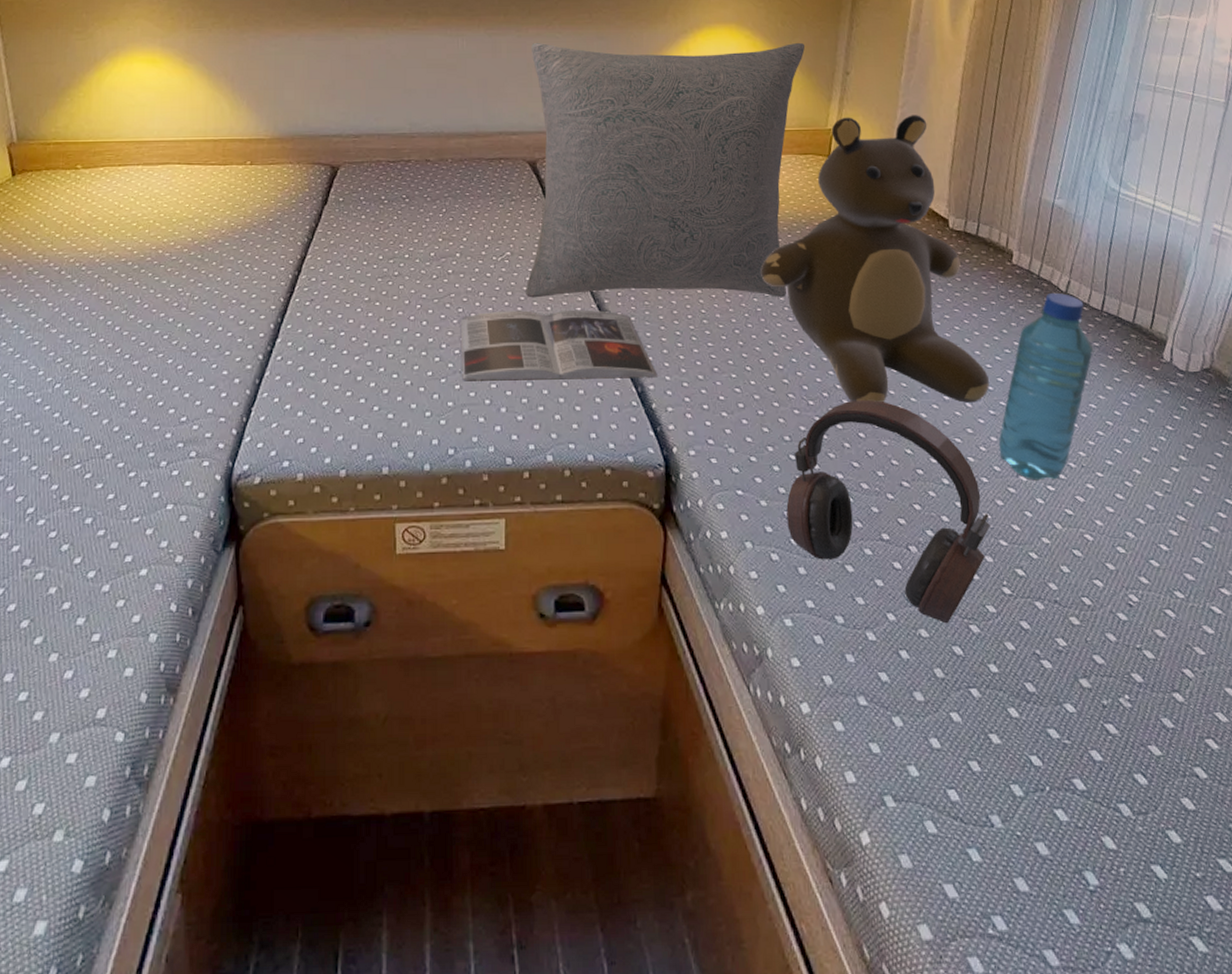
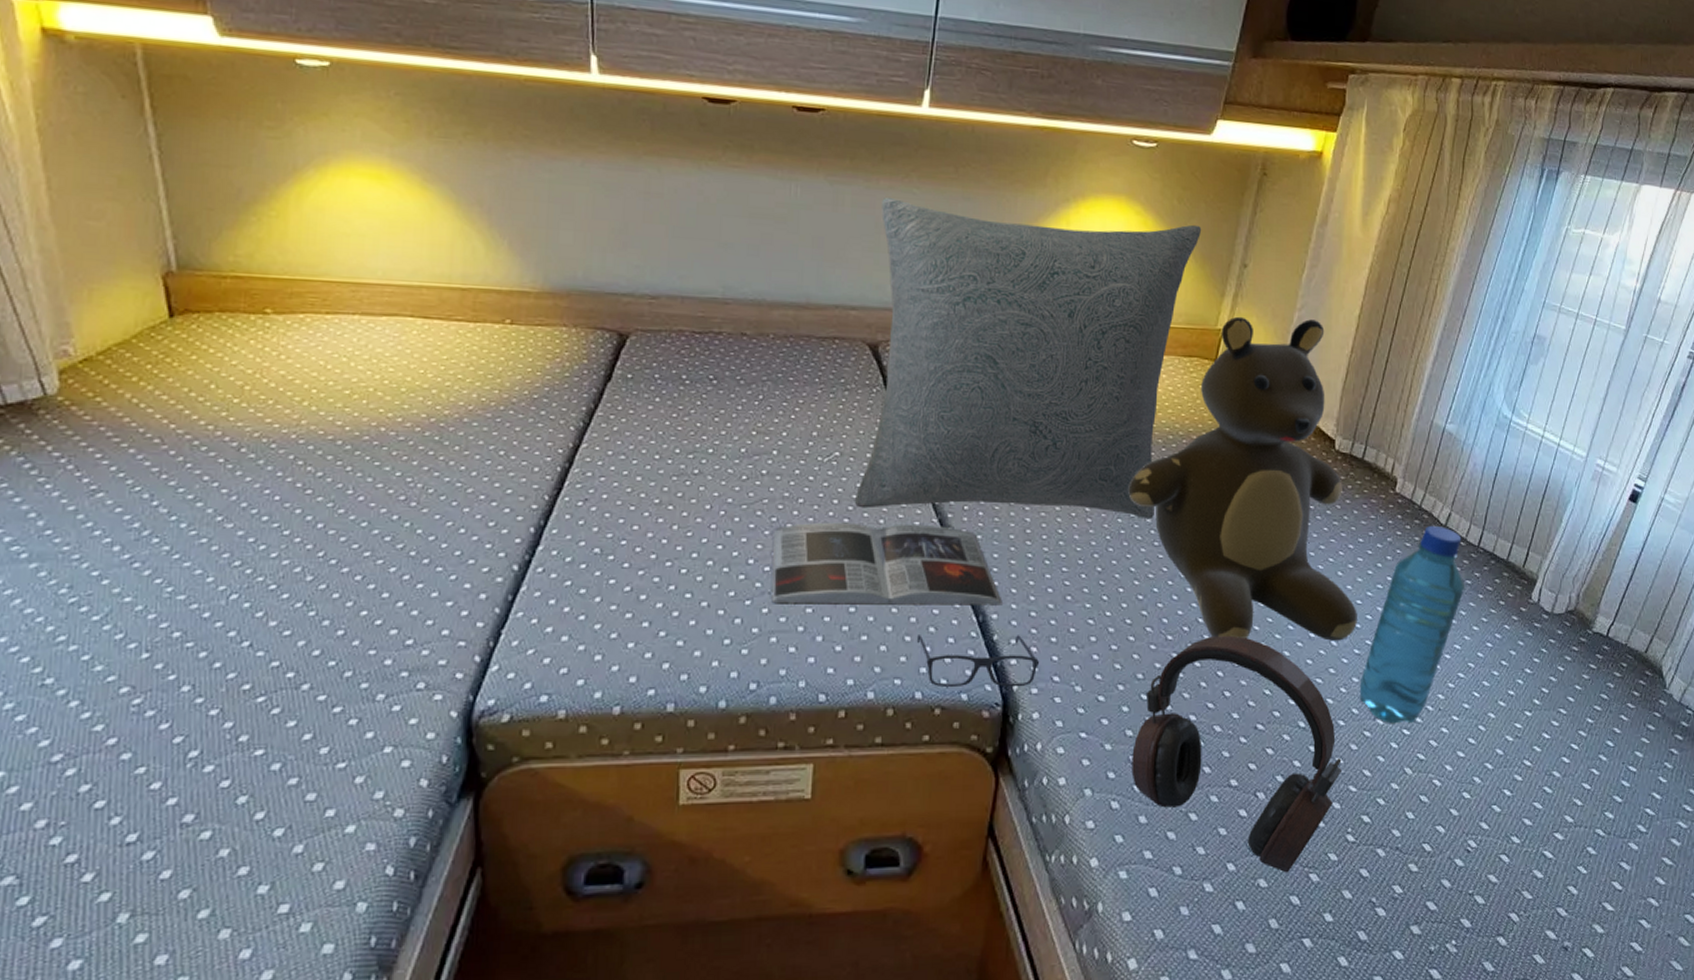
eyeglasses: none [585,403,695,451] -> present [916,635,1040,688]

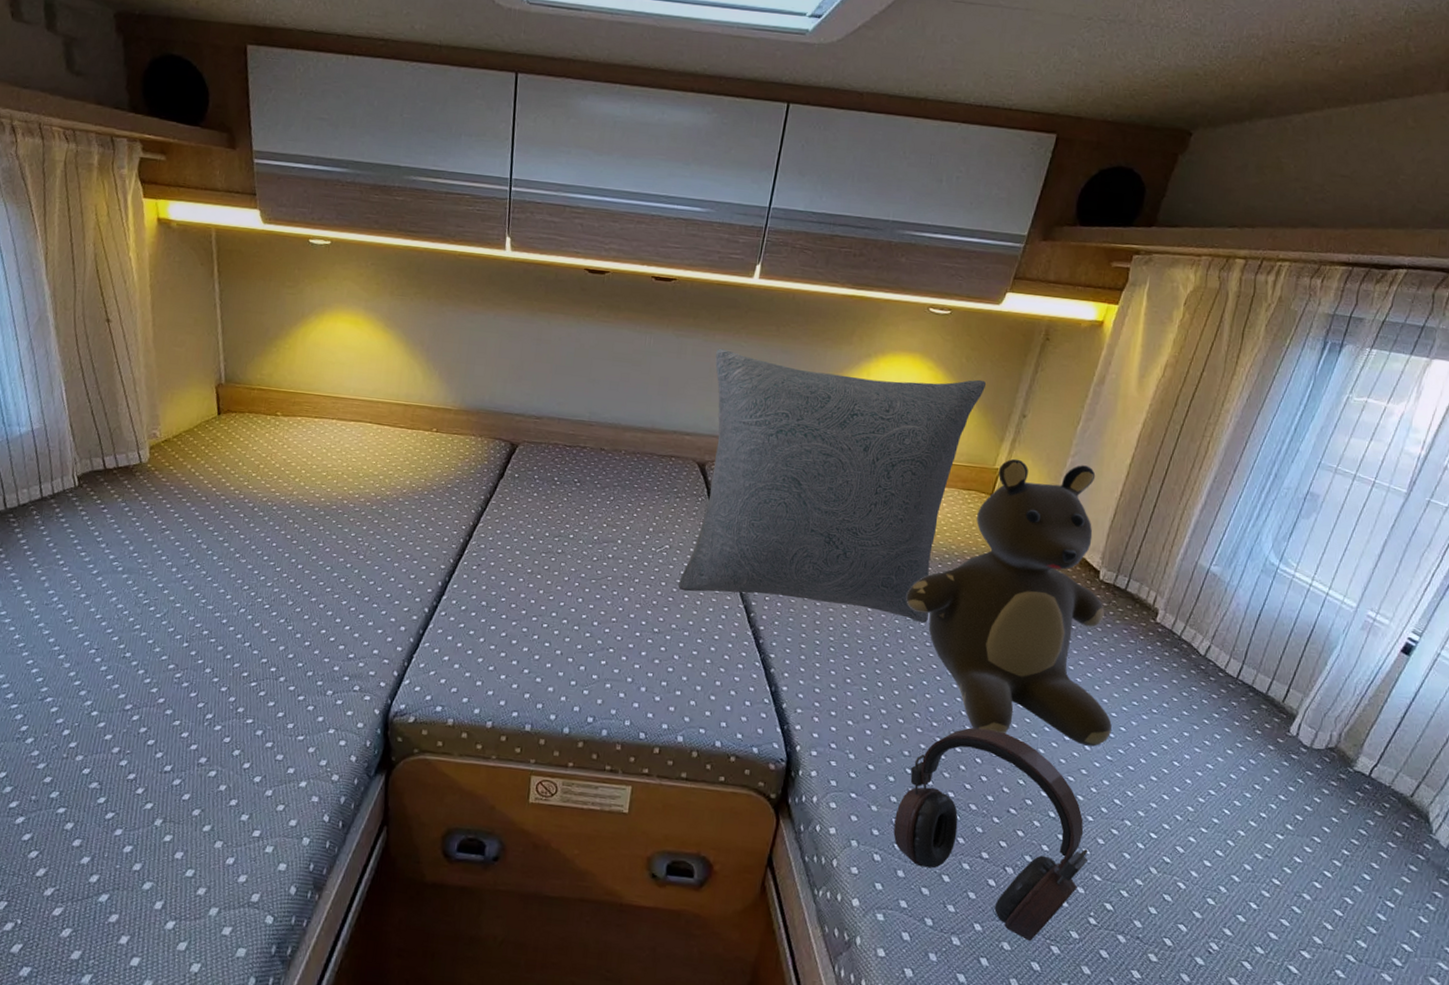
magazine: present [771,522,1002,606] -> none [608,598,792,680]
eyeglasses: present [916,635,1040,688] -> none [719,696,821,749]
water bottle: present [1359,525,1464,724] -> none [1109,654,1221,829]

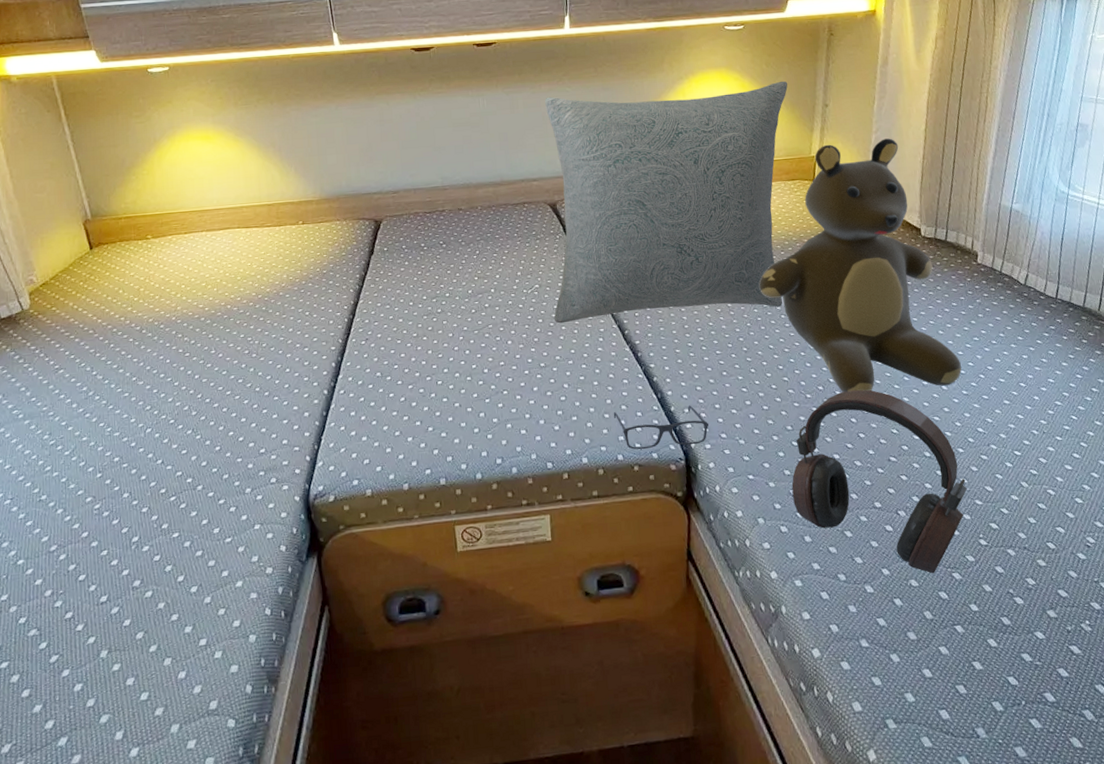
eyeglasses: none [719,696,821,749] -> present [613,405,709,450]

